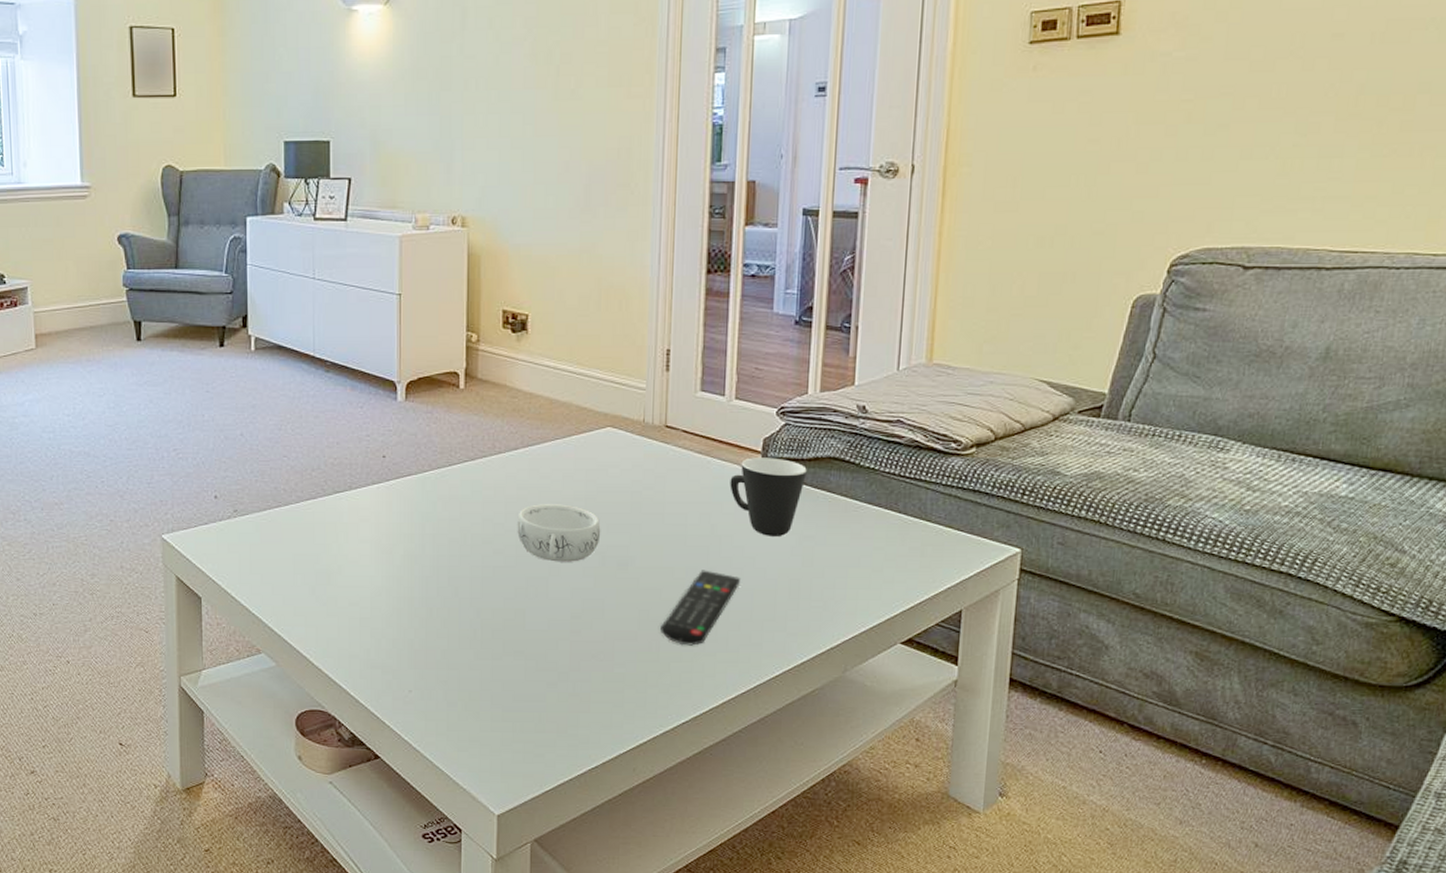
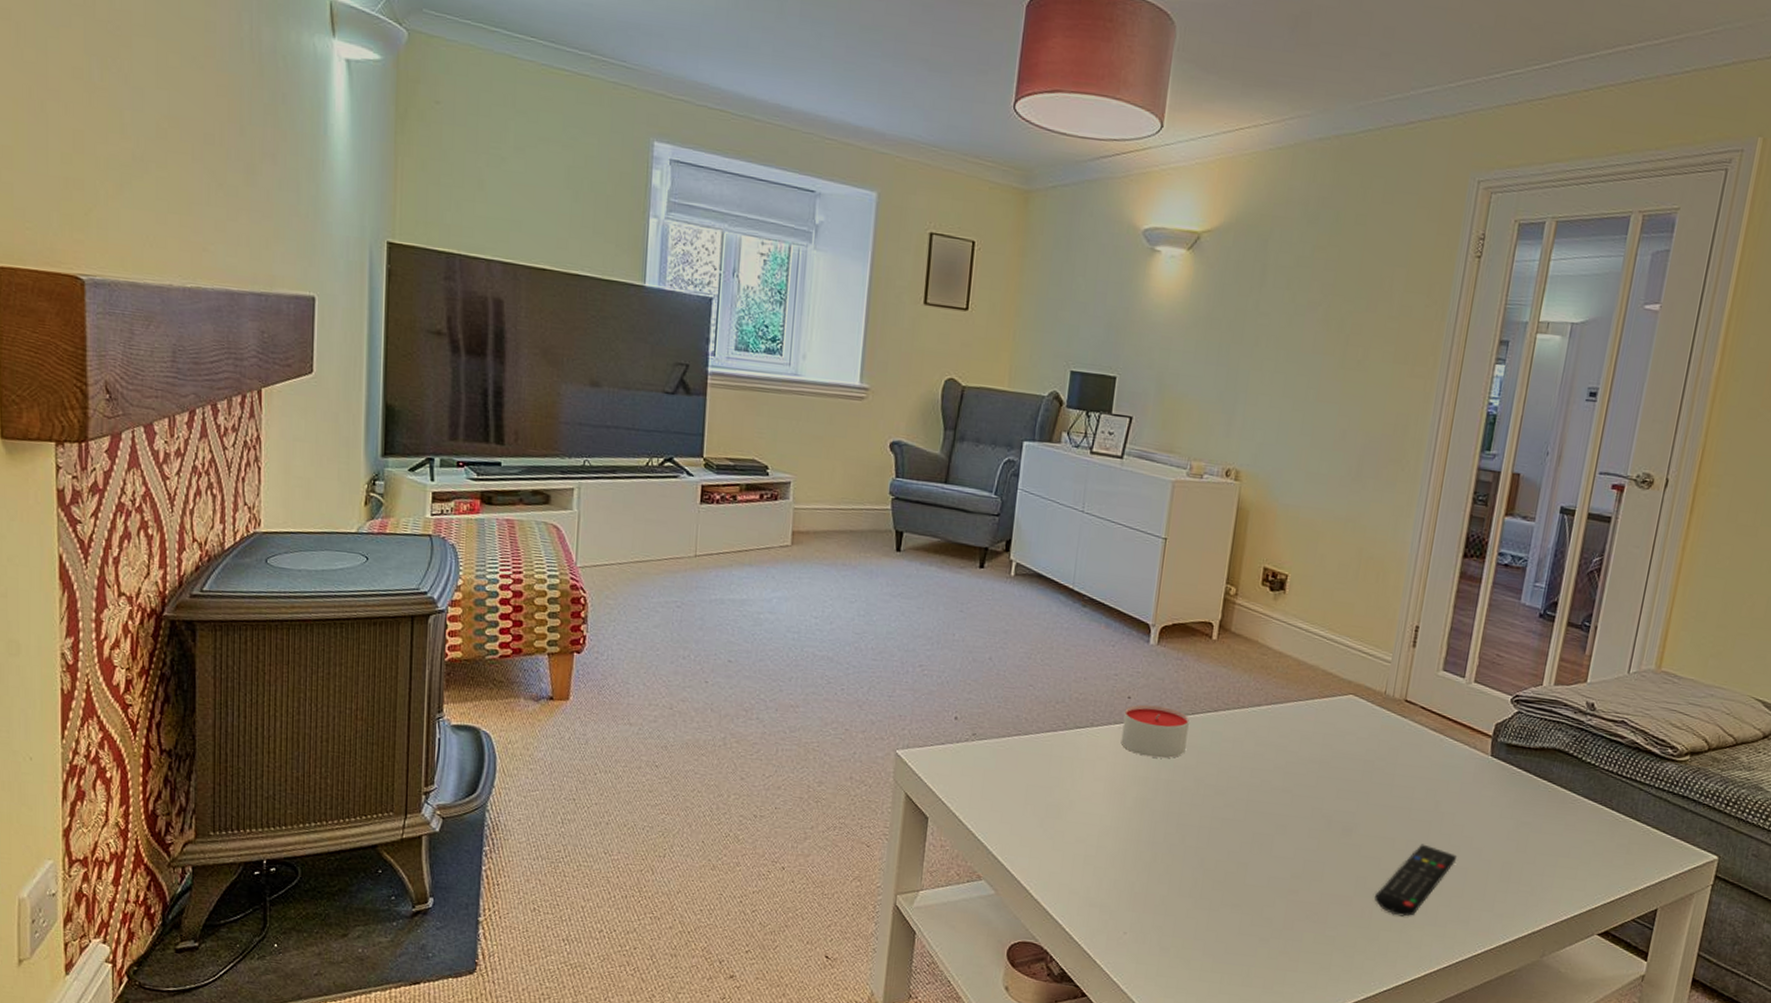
candle: none [381,462,447,513] -> present [1120,704,1190,759]
decorative bowl: present [517,504,601,562] -> none [1249,762,1331,823]
mug: present [730,458,807,536] -> none [1458,740,1532,820]

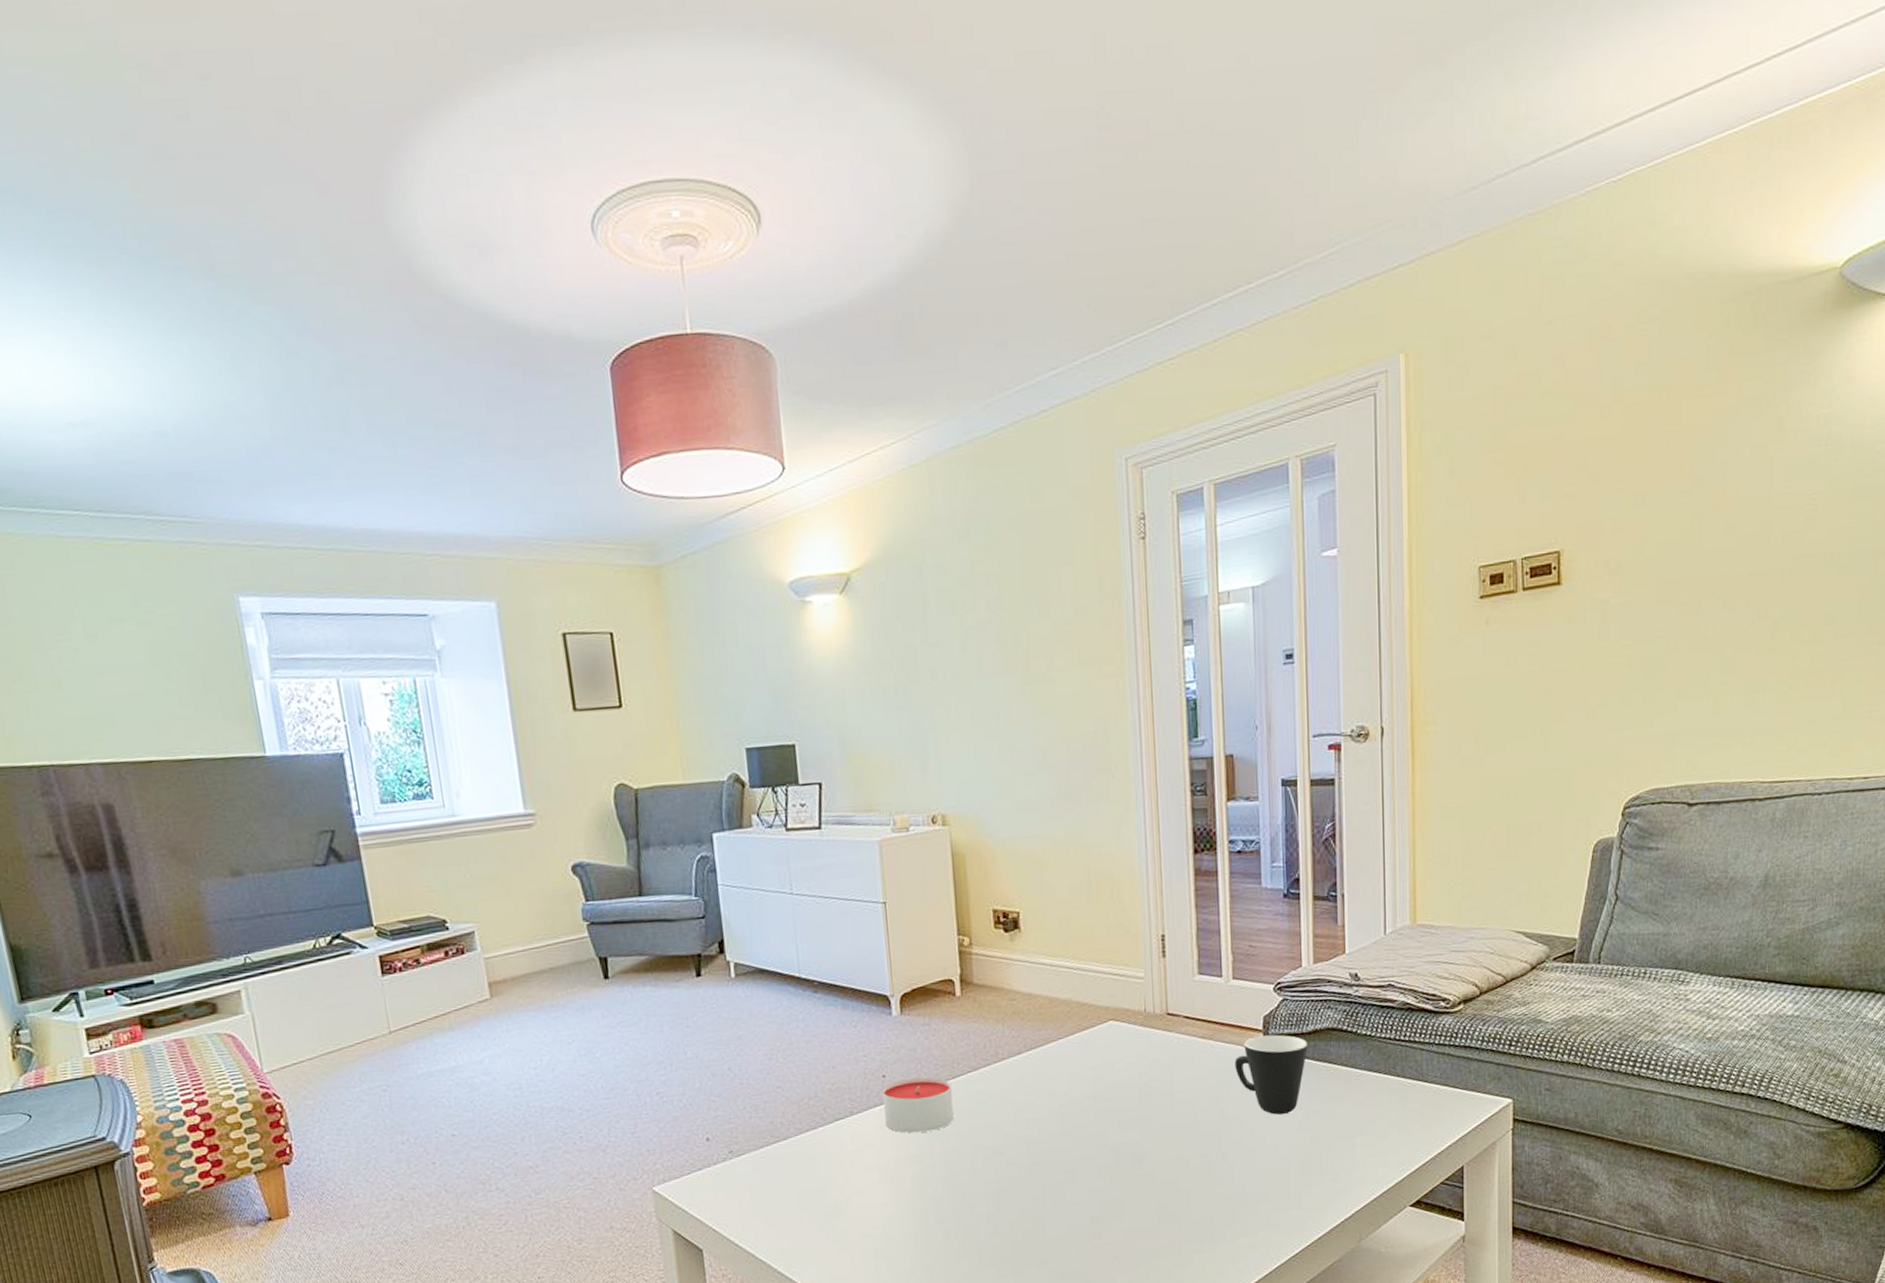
remote control: present [1374,844,1458,917] -> none [1180,1156,1254,1236]
mug: none [1458,740,1532,820] -> present [1234,1034,1308,1115]

